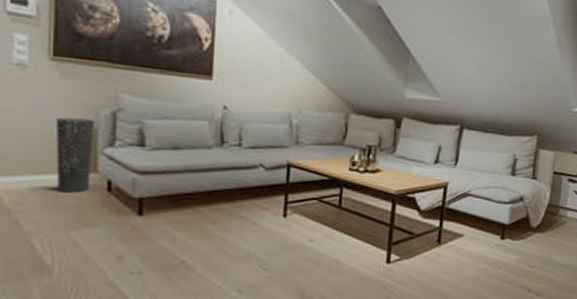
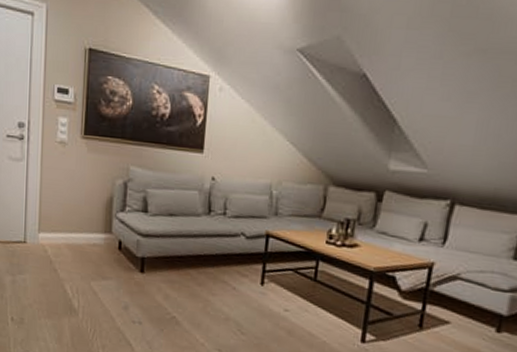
umbrella stand: present [55,117,94,193] -> none [83,185,111,250]

